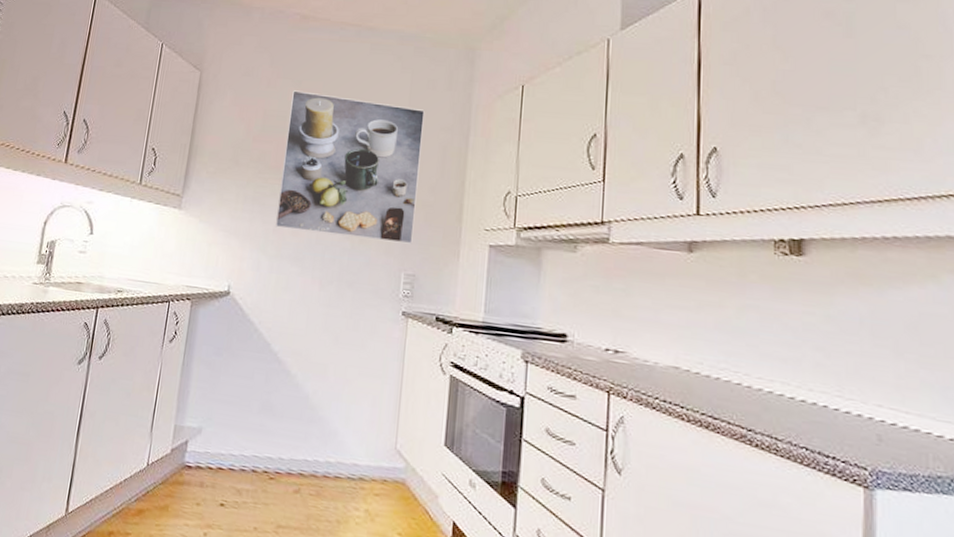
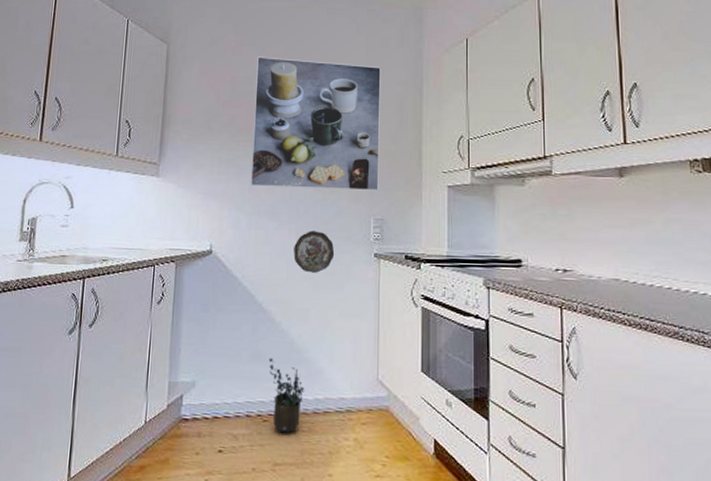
potted plant: none [279,412,316,495] -> present [268,358,305,434]
decorative plate: none [315,280,360,327] -> present [294,230,335,273]

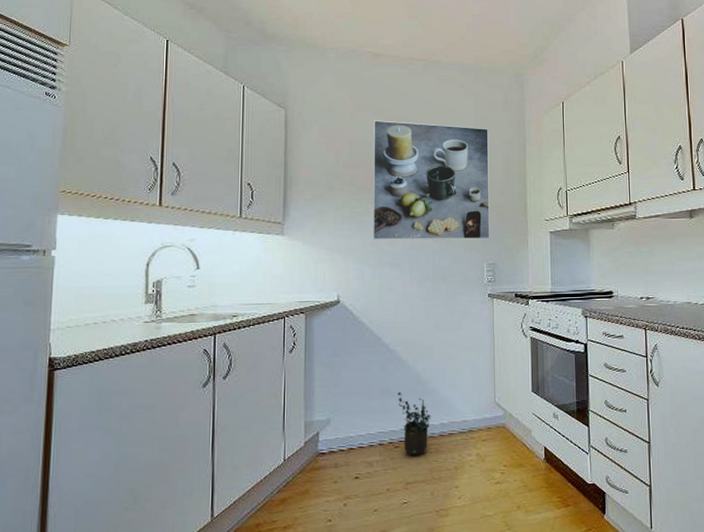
decorative plate: present [294,230,335,273] -> none [416,277,453,315]

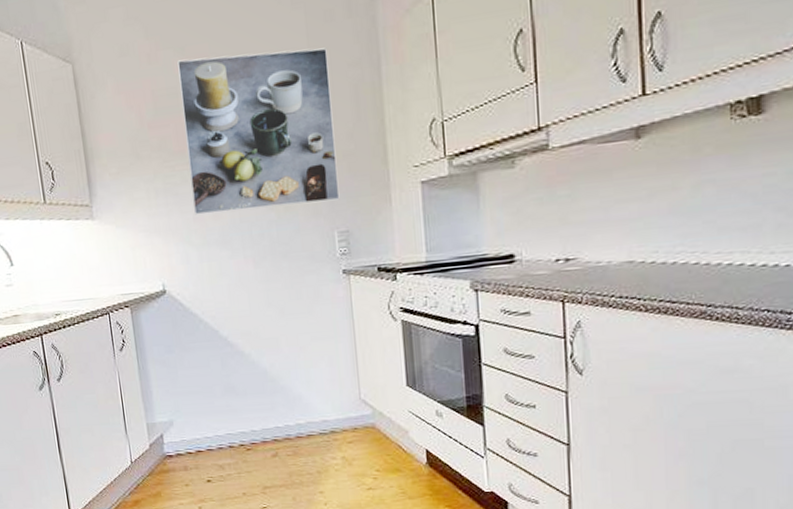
potted plant: present [397,392,431,457] -> none [242,390,285,460]

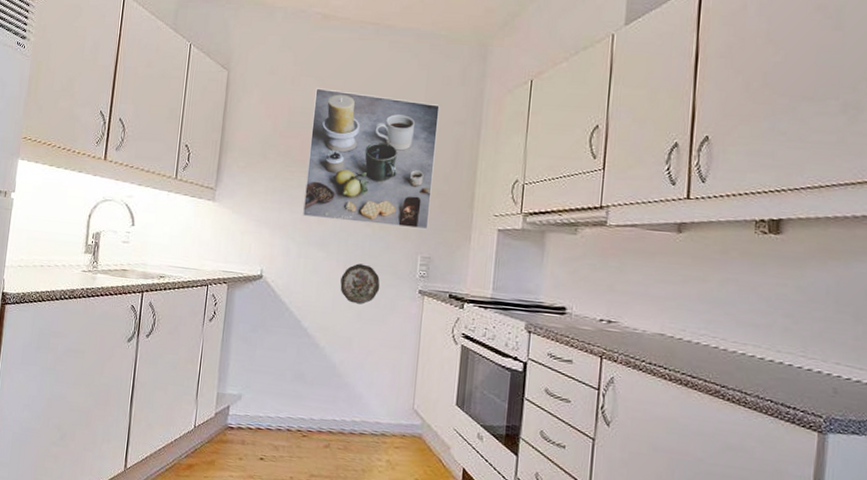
decorative plate: none [252,254,299,300] -> present [340,263,380,305]

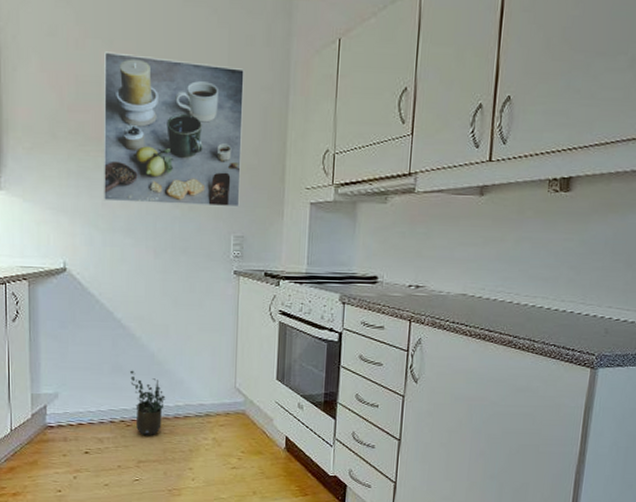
potted plant: none [310,379,343,450] -> present [129,370,166,436]
decorative plate: present [340,263,380,305] -> none [152,248,194,290]

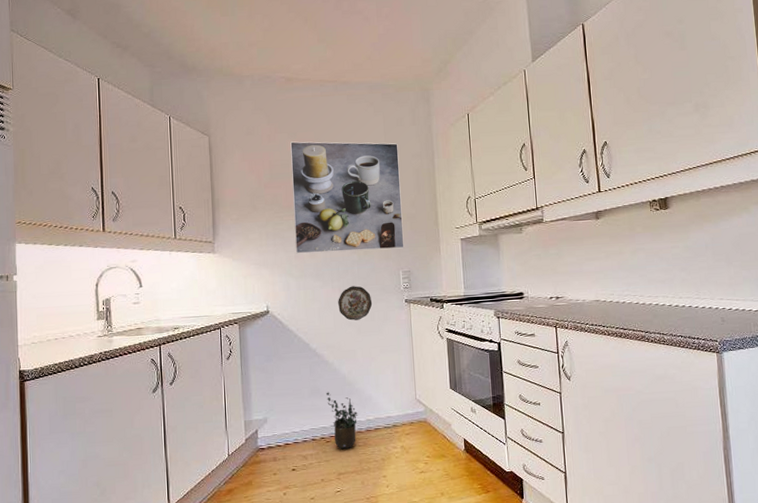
decorative plate: none [152,248,194,290] -> present [338,286,373,321]

